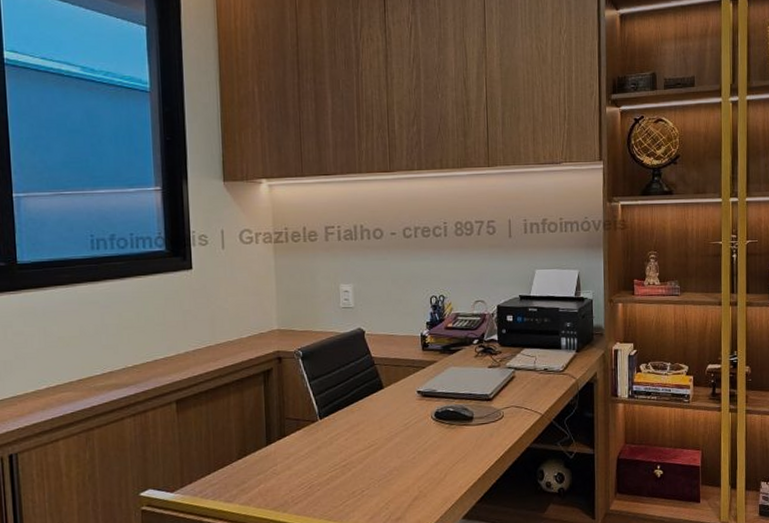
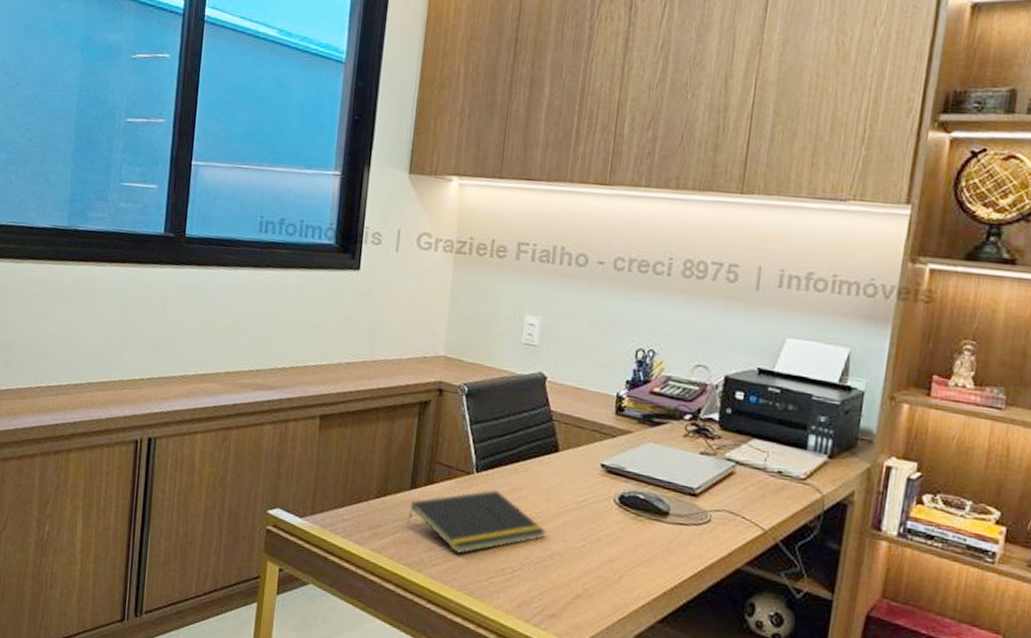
notepad: none [268,429,383,489] -> present [407,489,546,554]

